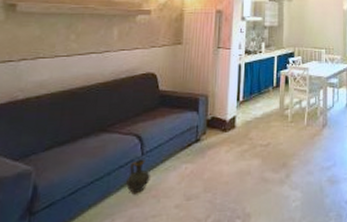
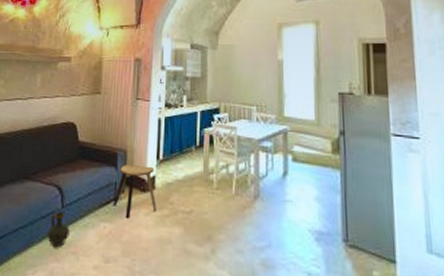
stool: none [194,108,237,157] -> present [113,165,157,218]

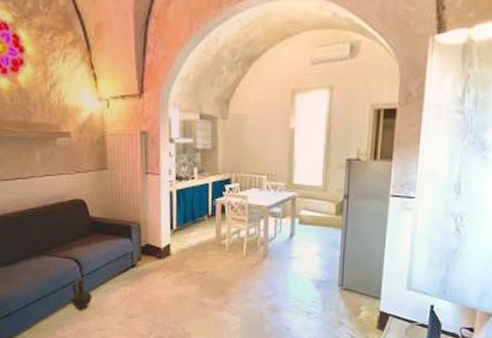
stool: present [113,165,157,218] -> none [131,236,173,281]

